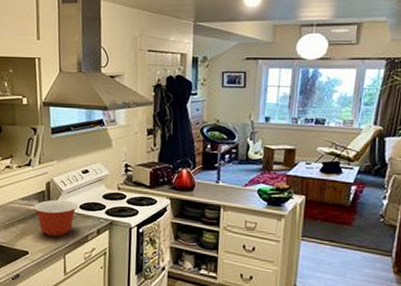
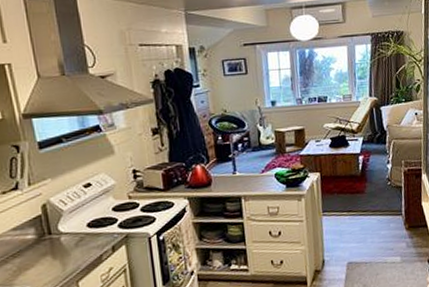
mixing bowl: present [33,199,79,237] -> none [29,220,86,266]

